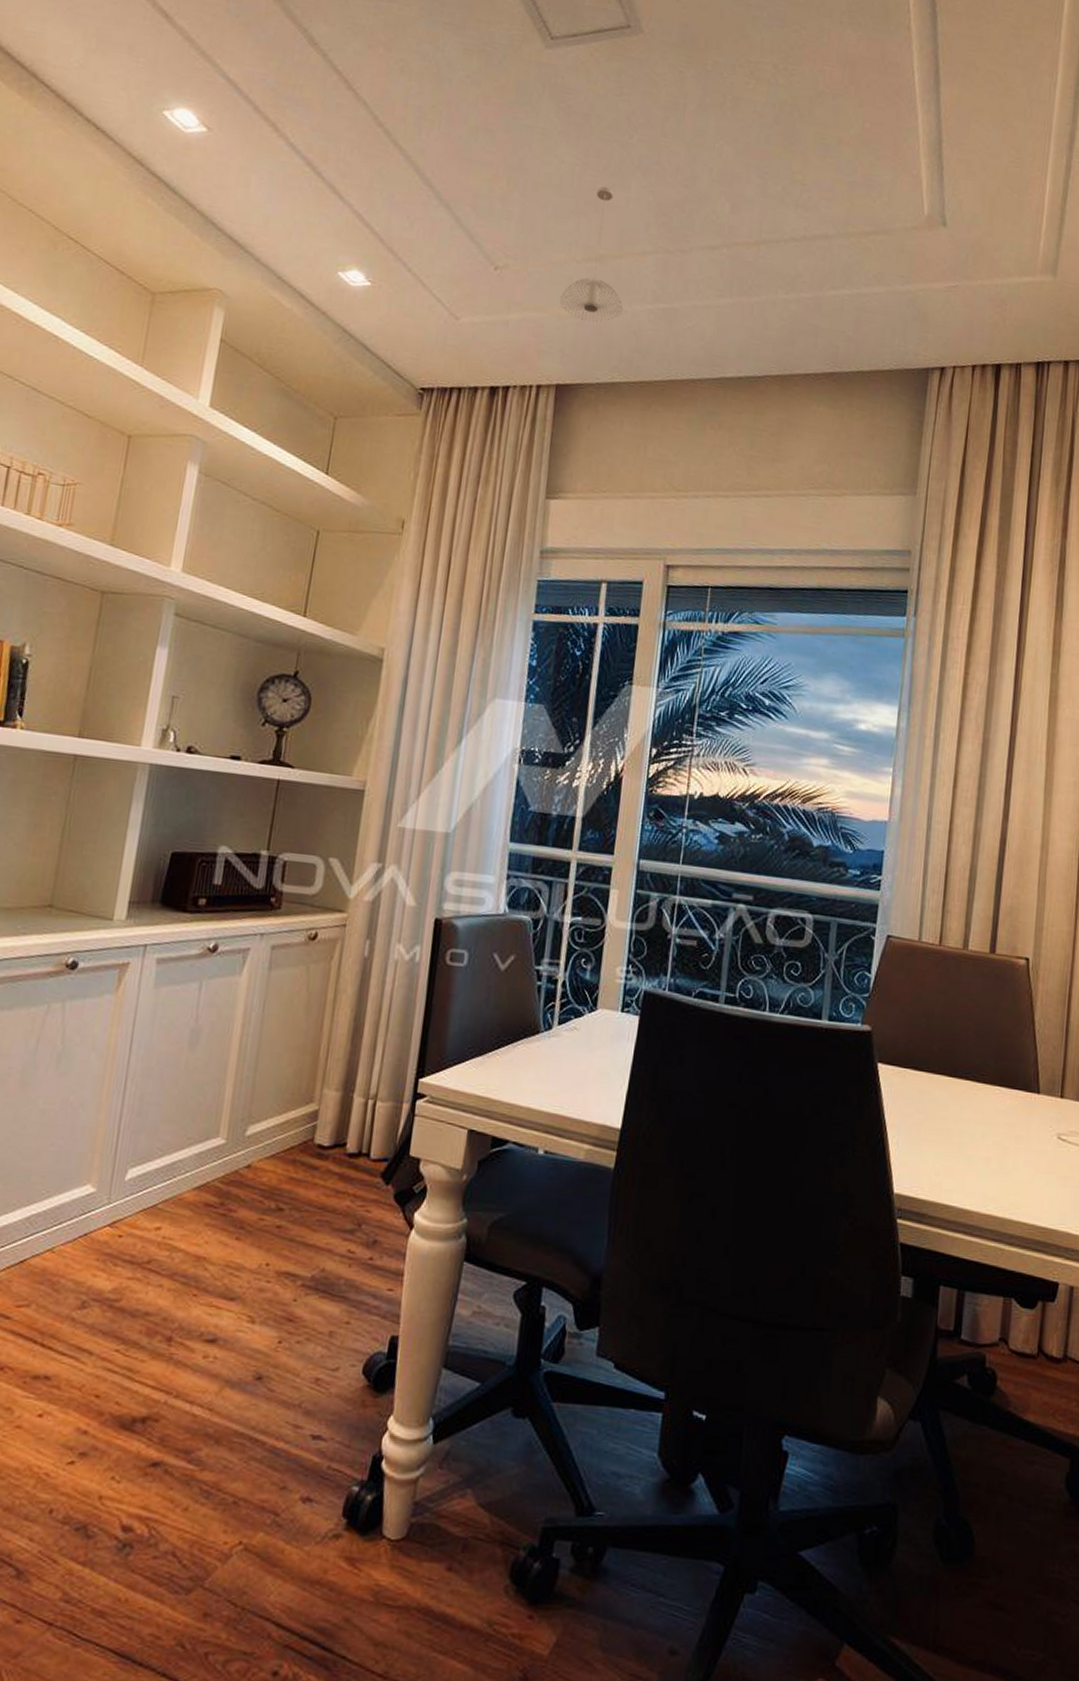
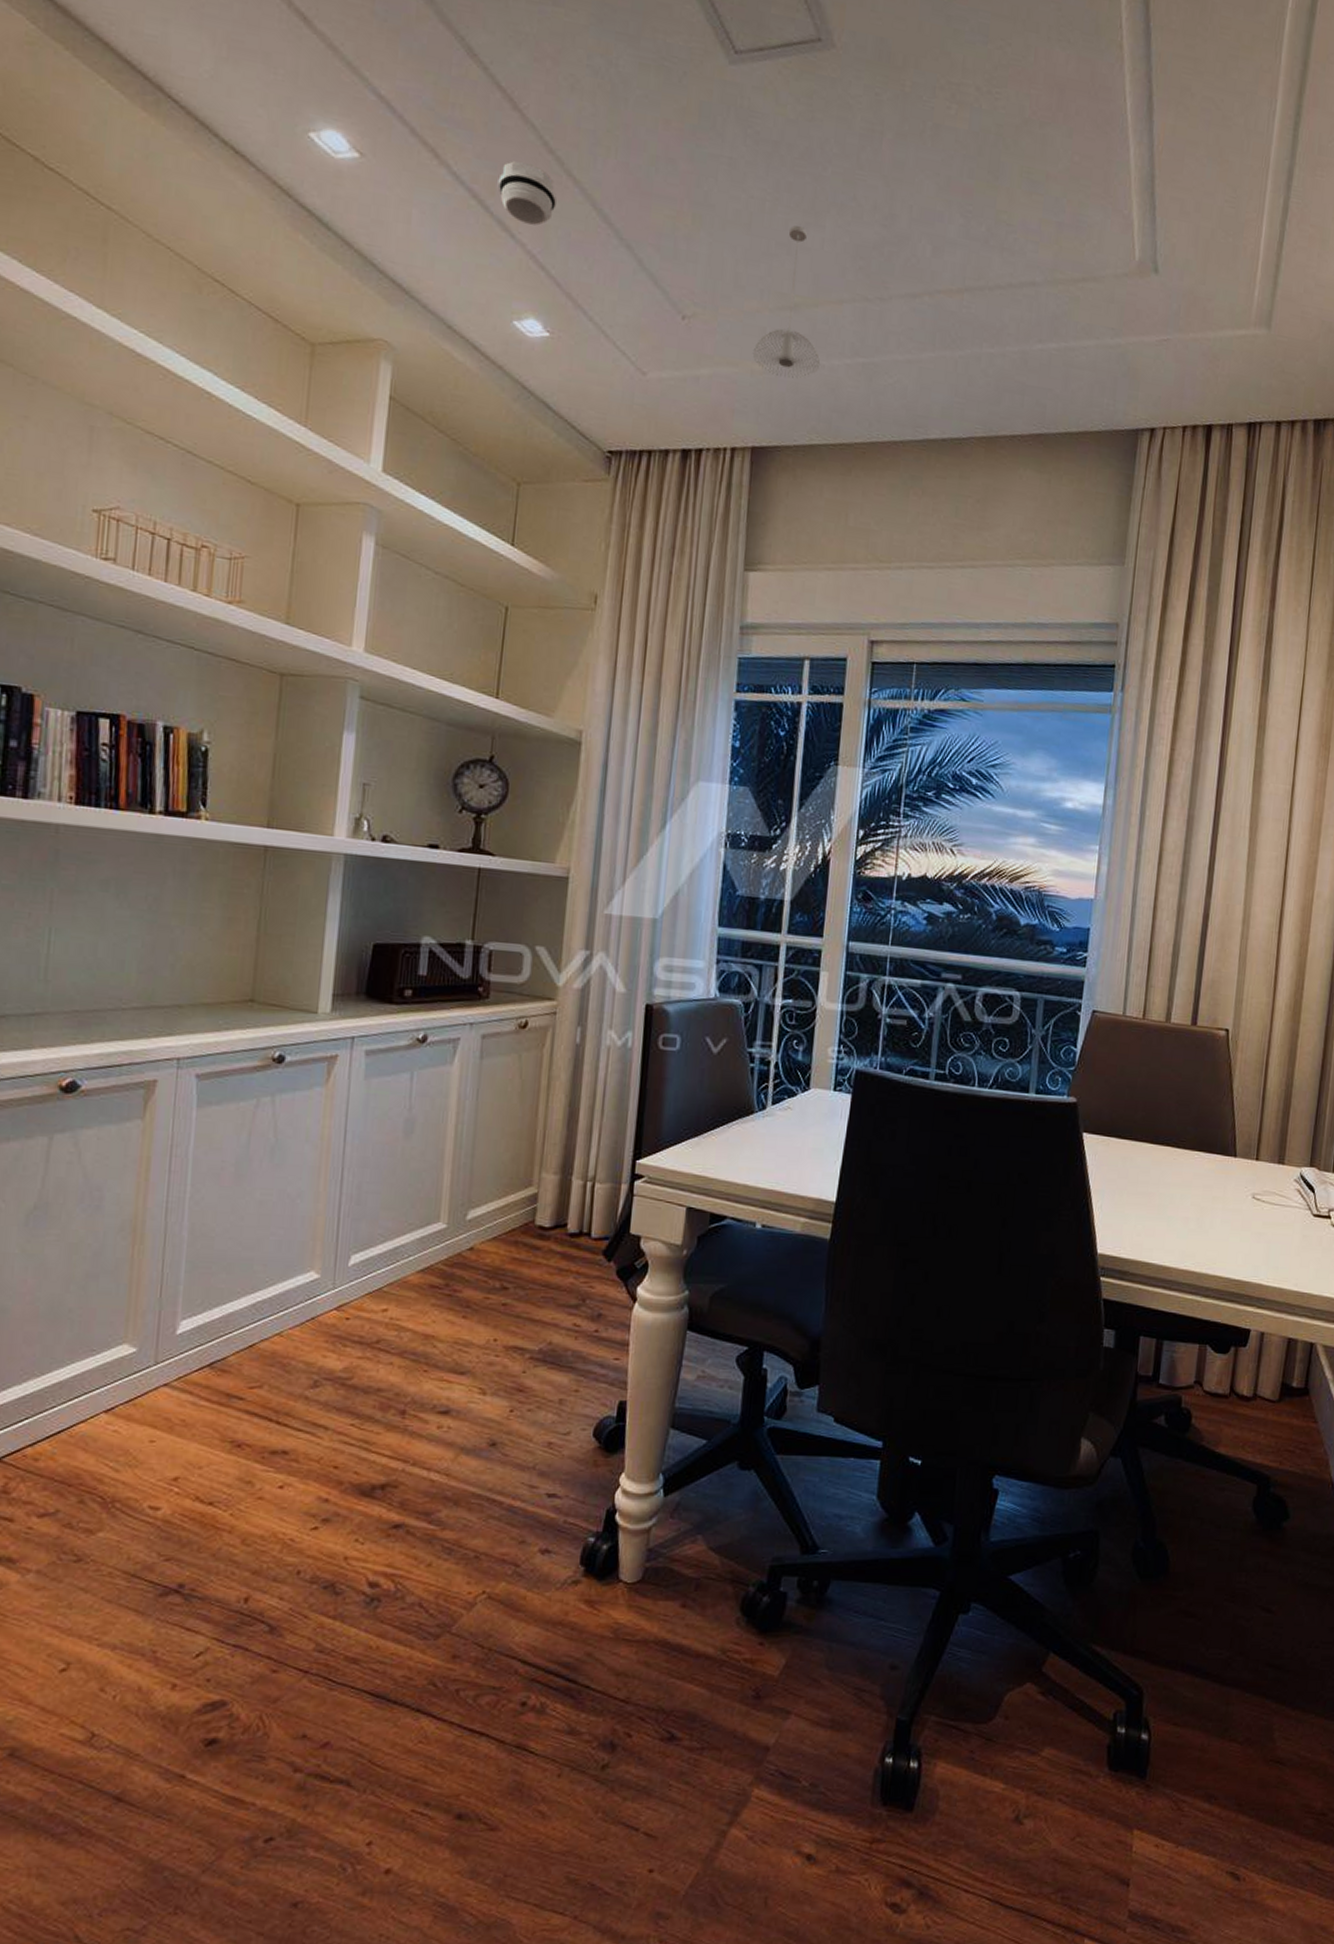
smoke detector: none [330,133,383,189] -> present [497,161,557,226]

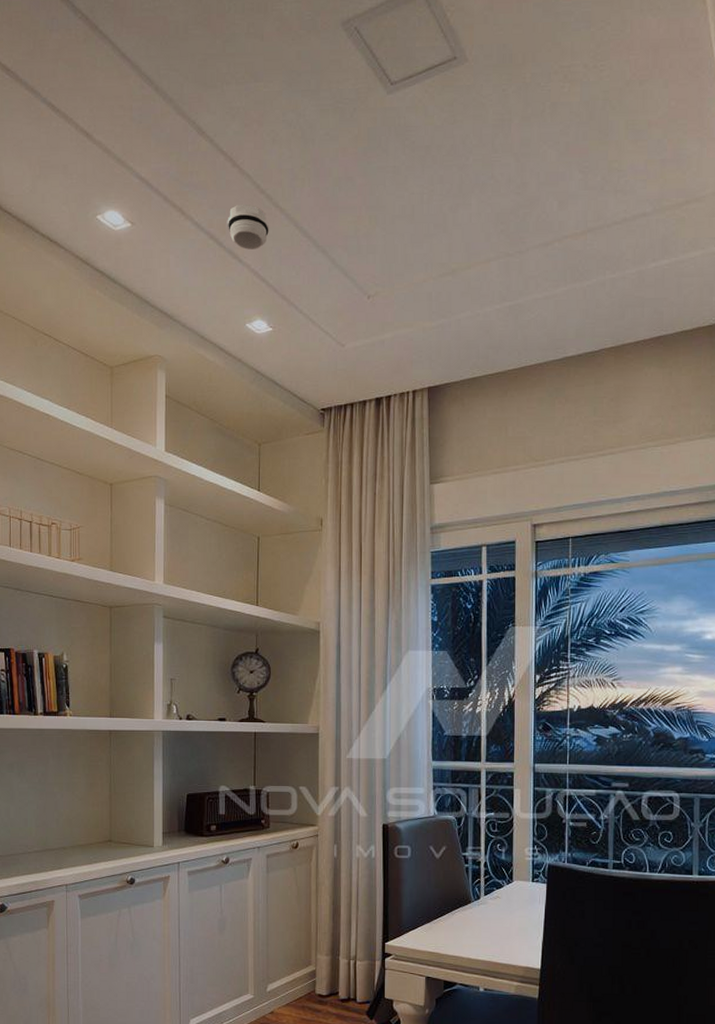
pendant light: present [752,226,821,379] -> none [423,208,476,328]

